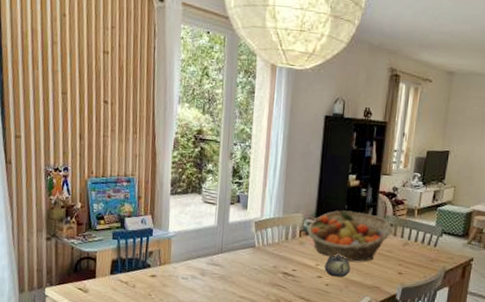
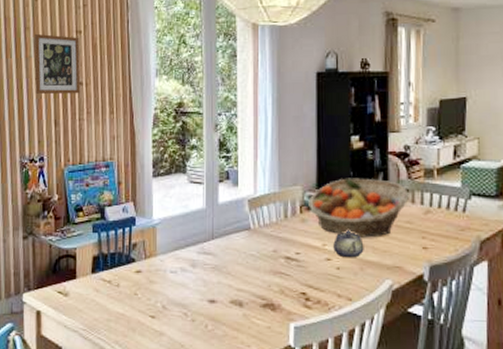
picture frame: none [61,49,107,112] -> present [34,33,81,95]

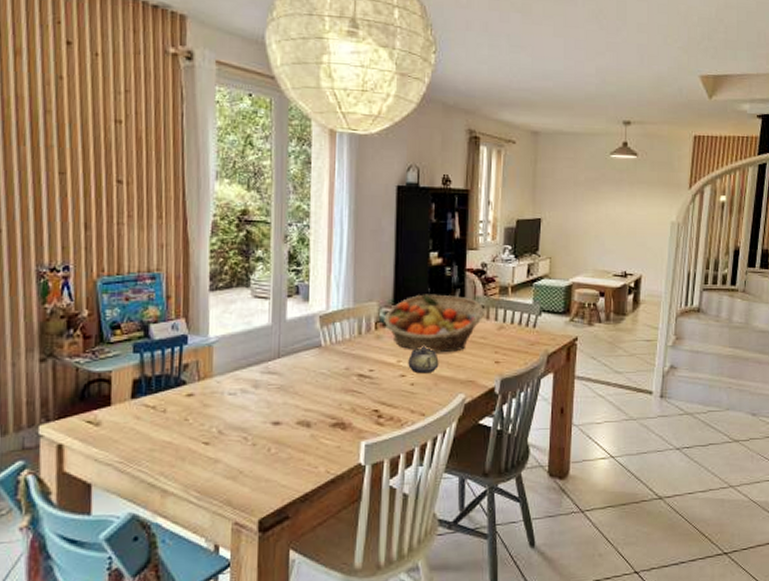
picture frame: present [34,33,81,95] -> none [57,118,120,194]

